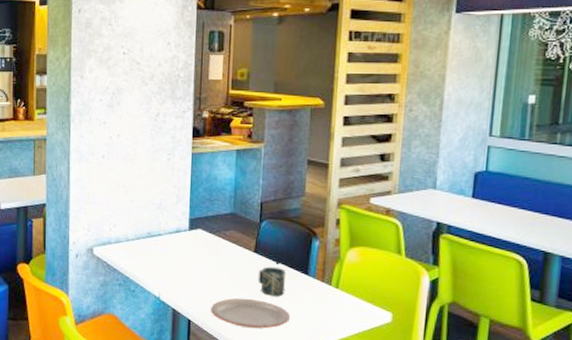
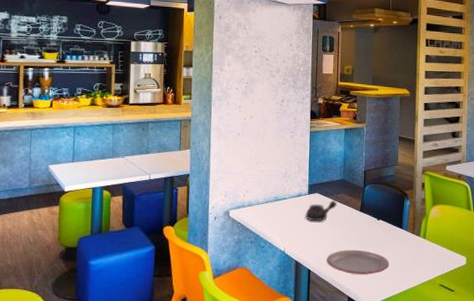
teapot: none [184,238,225,264] -> present [305,200,337,222]
cup: present [258,266,285,296] -> none [363,222,385,247]

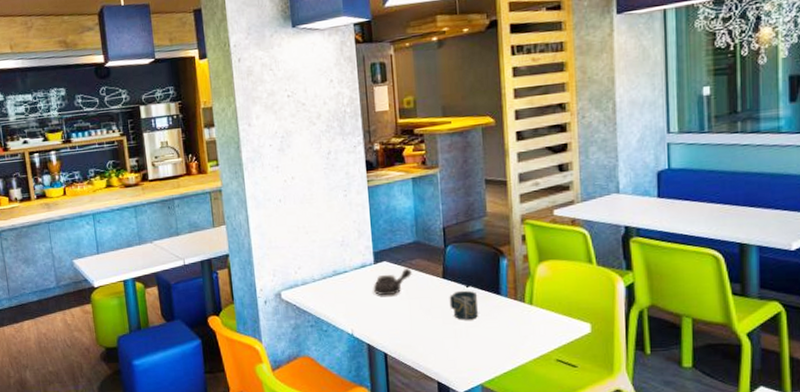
plate: present [327,249,390,274] -> none [406,325,488,355]
cup: none [363,222,385,247] -> present [449,290,478,320]

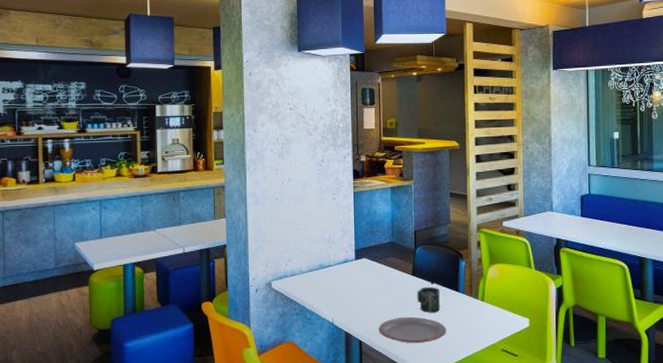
teapot: present [373,268,412,296] -> none [353,265,387,289]
plate: none [406,325,488,355] -> present [379,316,447,343]

